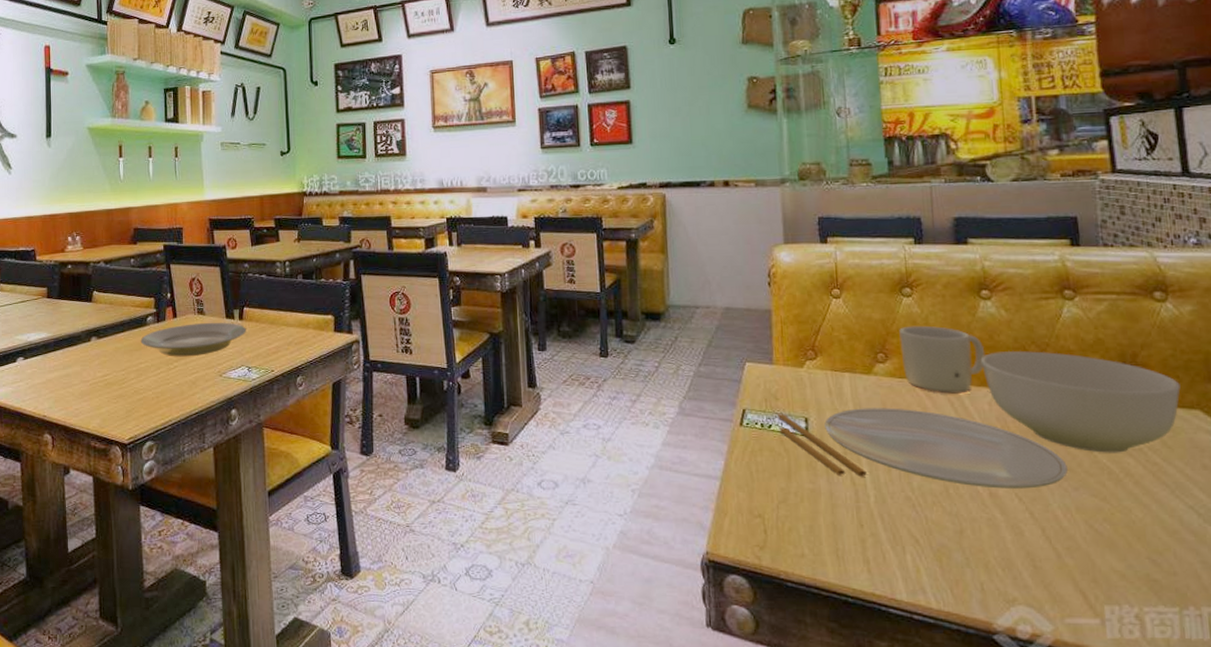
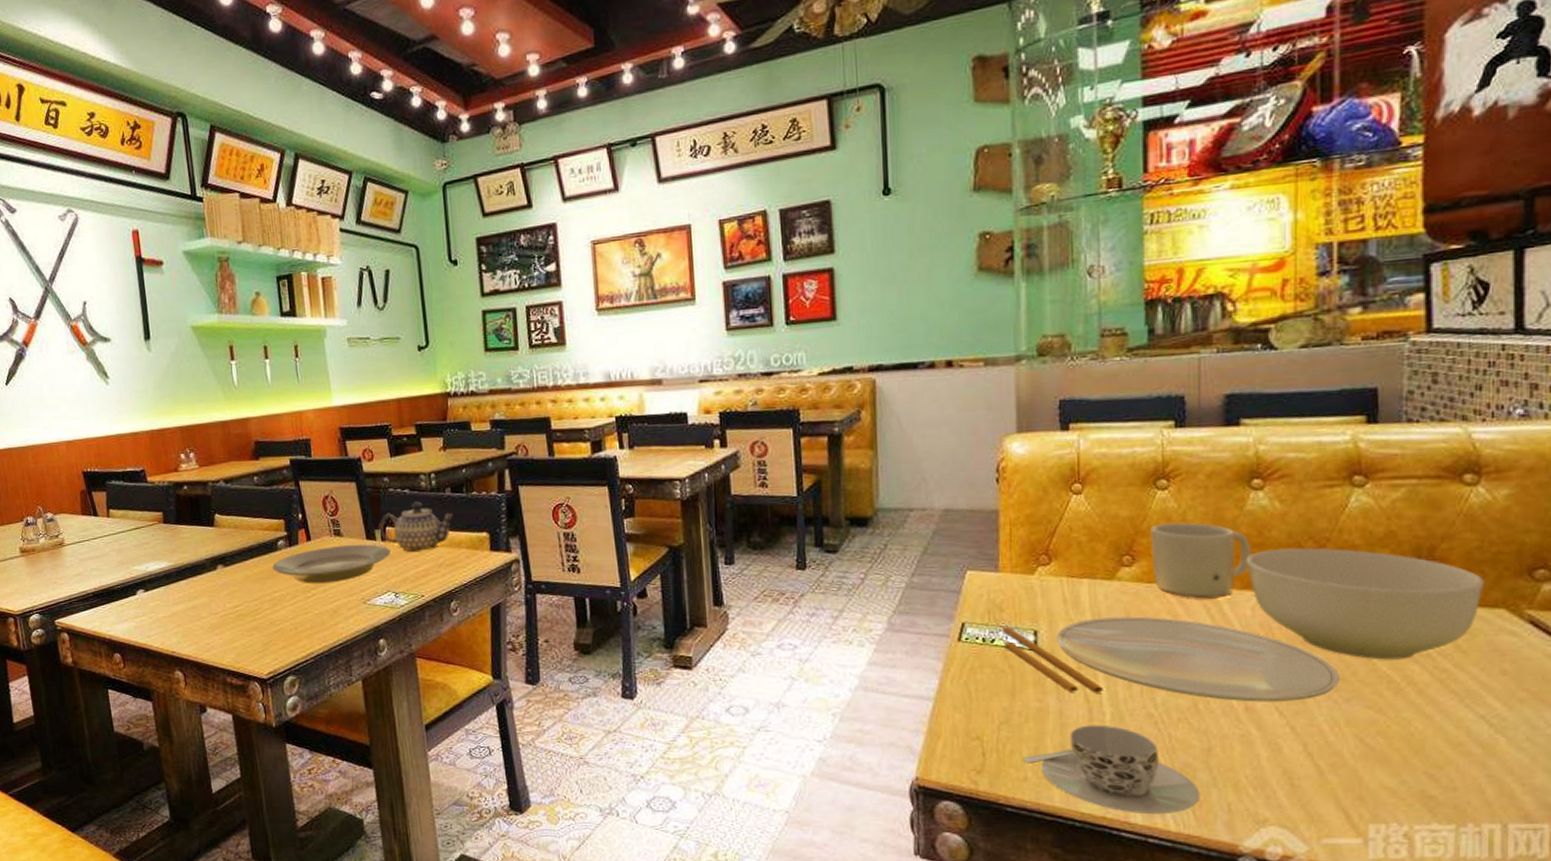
teapot: none [237,286,303,330] -> present [379,501,453,552]
teacup: none [800,506,956,592] -> present [1023,724,1200,815]

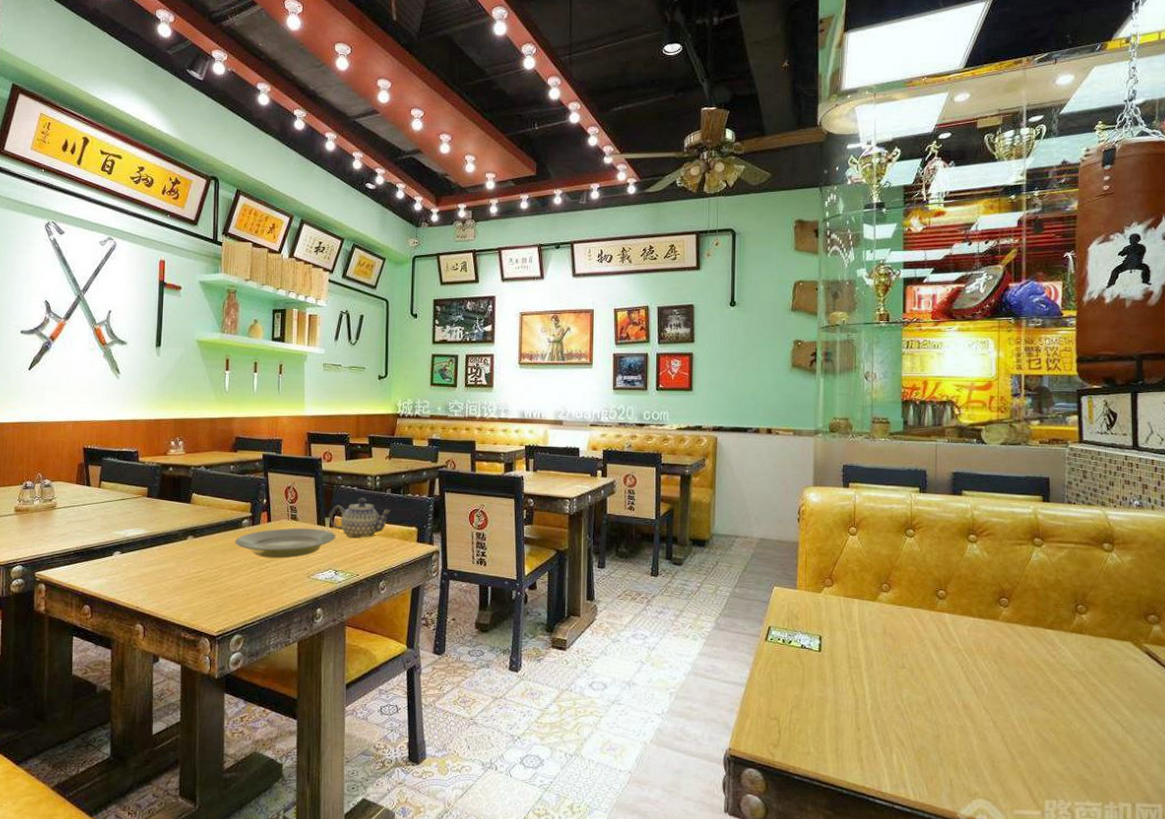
chopsticks: present [1001,625,1103,692] -> none [796,631,866,687]
teacup: present [1023,724,1200,815] -> none [807,712,931,786]
plate: present [1057,616,1339,702] -> none [835,629,1025,702]
mug: present [1150,522,1252,599] -> none [901,561,969,621]
bowl: present [1245,547,1484,660] -> none [964,587,1117,675]

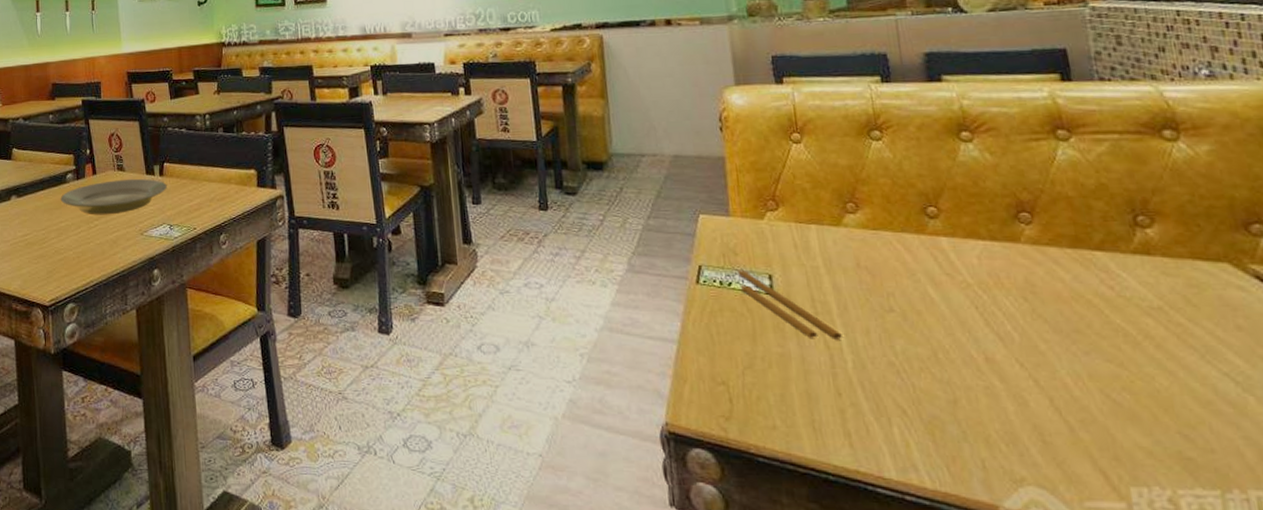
teapot: present [329,498,390,538] -> none [157,140,224,186]
chopsticks: none [796,631,866,687] -> present [736,269,842,338]

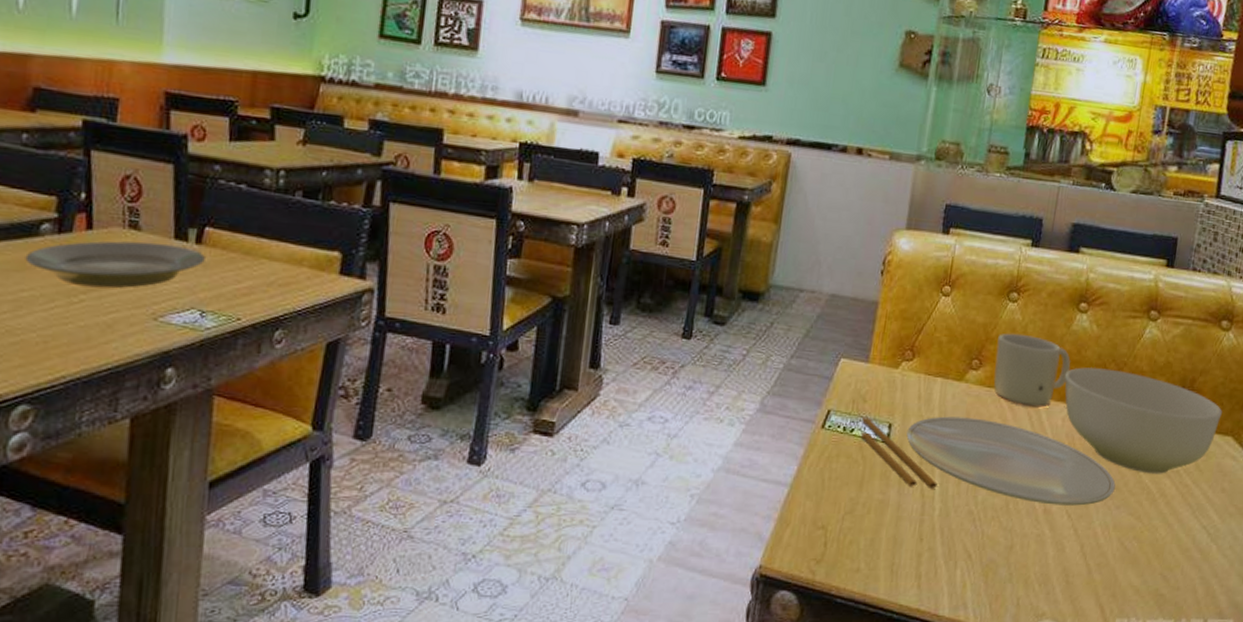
plate: none [791,263,1075,353] -> present [906,416,1116,506]
mug: none [869,171,971,247] -> present [993,333,1071,408]
bowl: none [964,198,1203,312] -> present [1064,367,1222,474]

